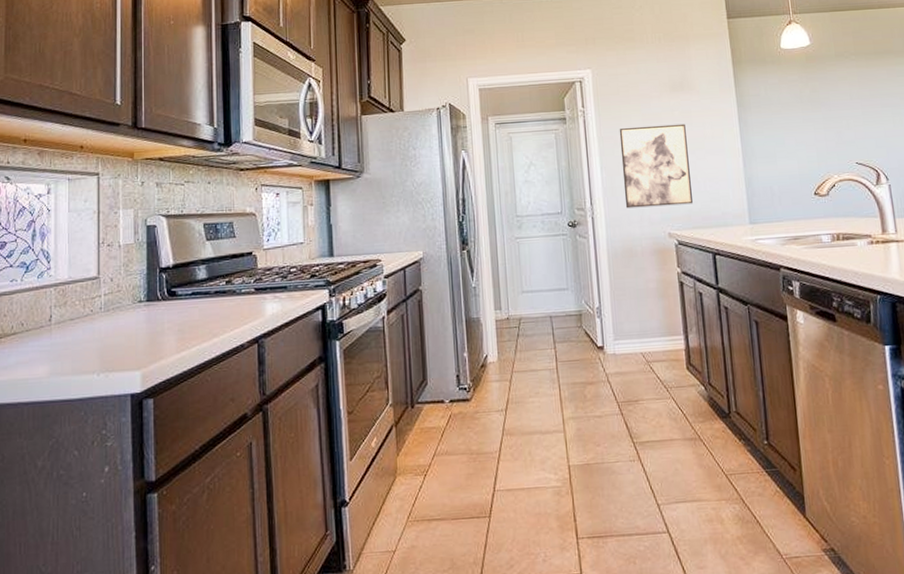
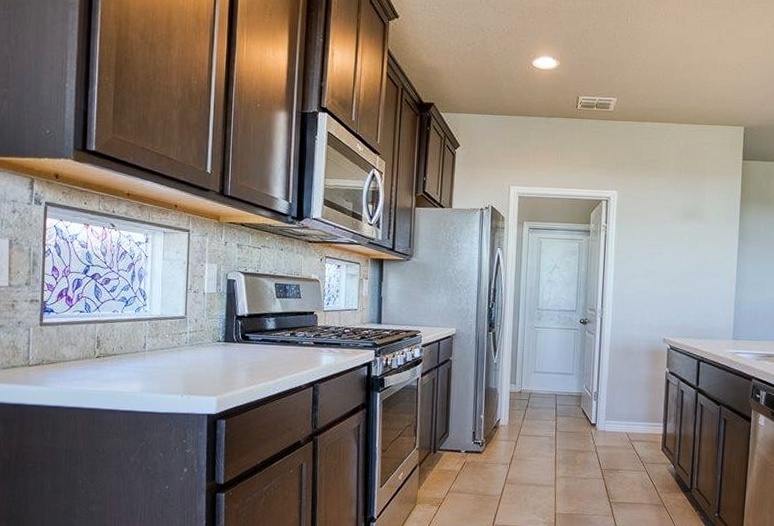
wall art: present [619,123,693,209] -> none [630,245,691,317]

